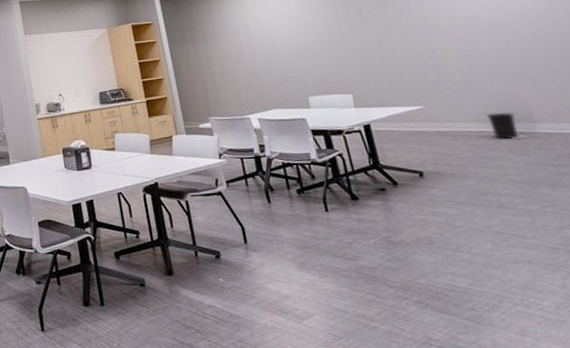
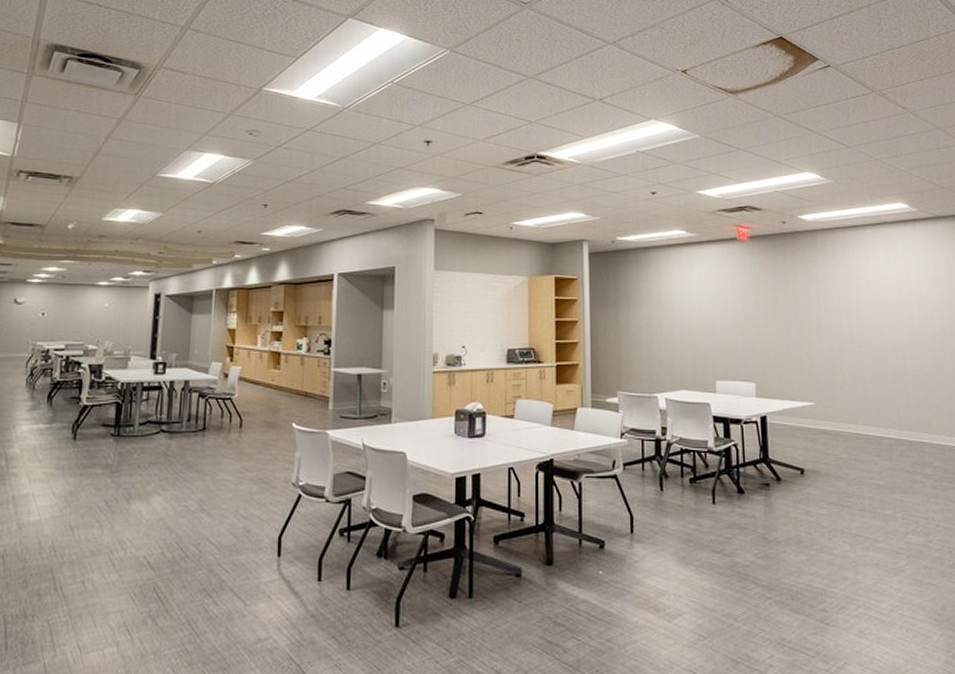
waste bin: present [487,112,519,139] -> none [865,416,887,443]

